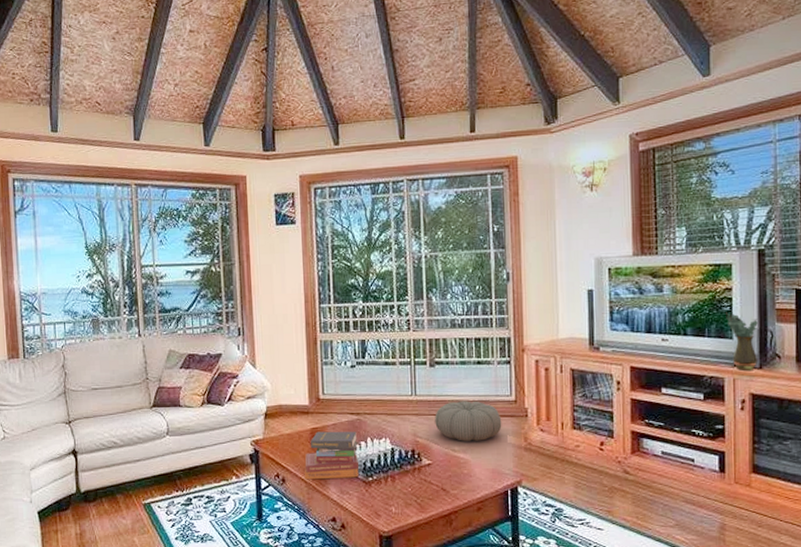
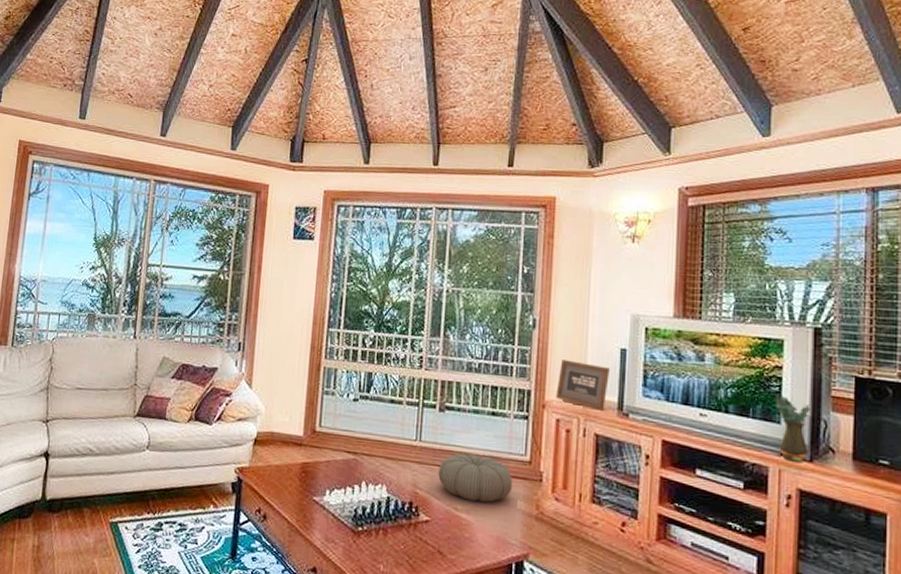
books: present [305,431,360,480] -> none [288,467,351,525]
picture frame: none [533,306,580,348] -> present [555,360,610,411]

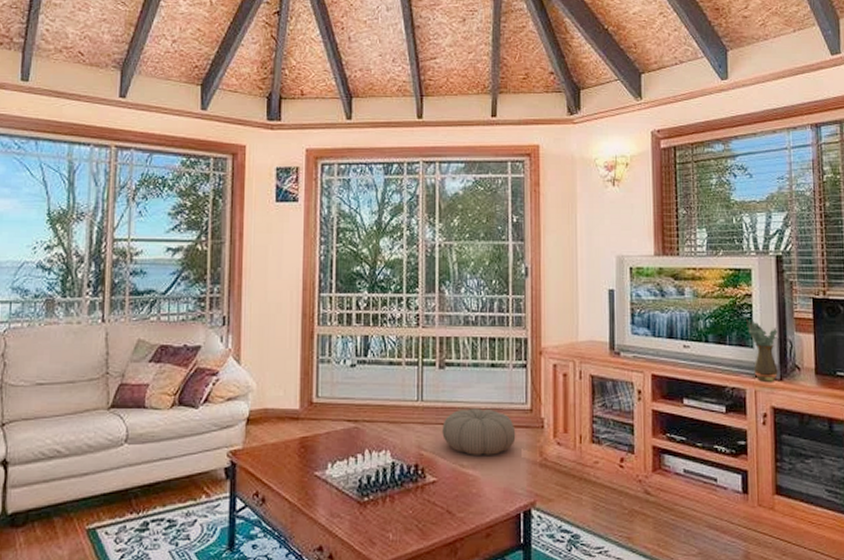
picture frame: present [555,360,610,411] -> none [551,305,600,352]

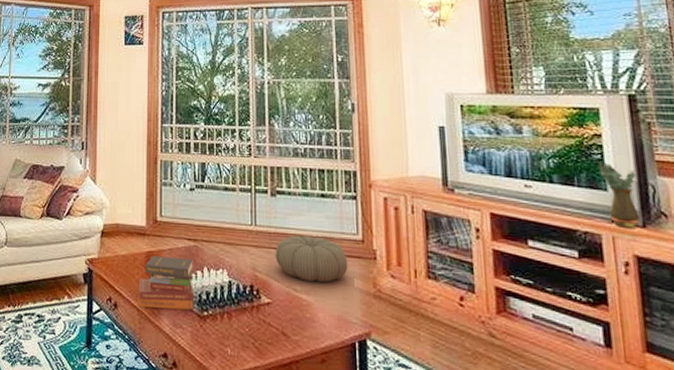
books: none [289,441,354,500] -> present [138,255,195,311]

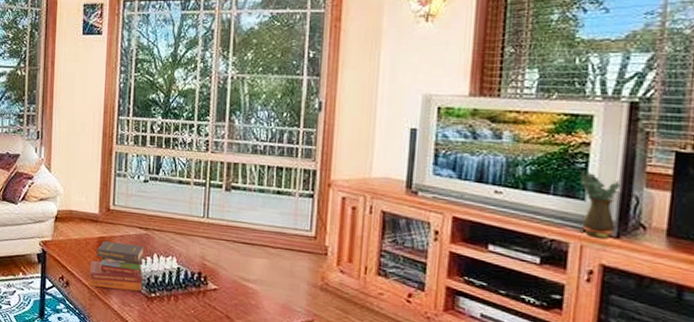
pouf: present [275,235,348,282] -> none [225,229,298,274]

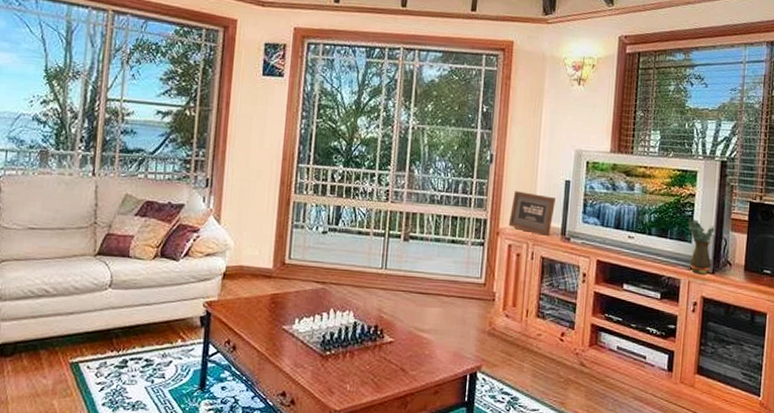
books: present [88,241,144,292] -> none [258,298,320,351]
picture frame: none [341,140,398,189] -> present [508,191,556,236]

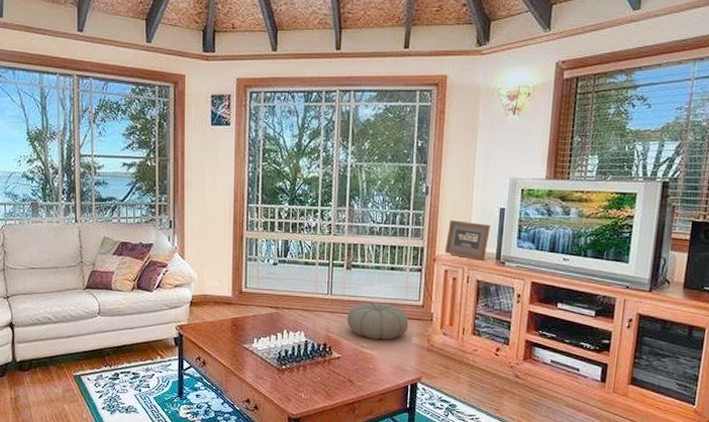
pouf: none [402,279,469,322] -> present [347,302,409,340]
vase: present [687,216,715,276] -> none [625,238,654,294]

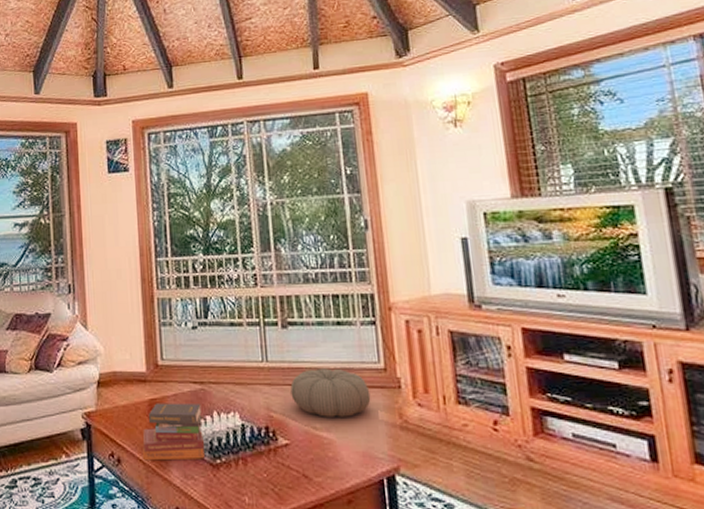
books: none [224,321,275,365] -> present [143,403,206,461]
picture frame: present [444,220,490,261] -> none [400,257,455,305]

